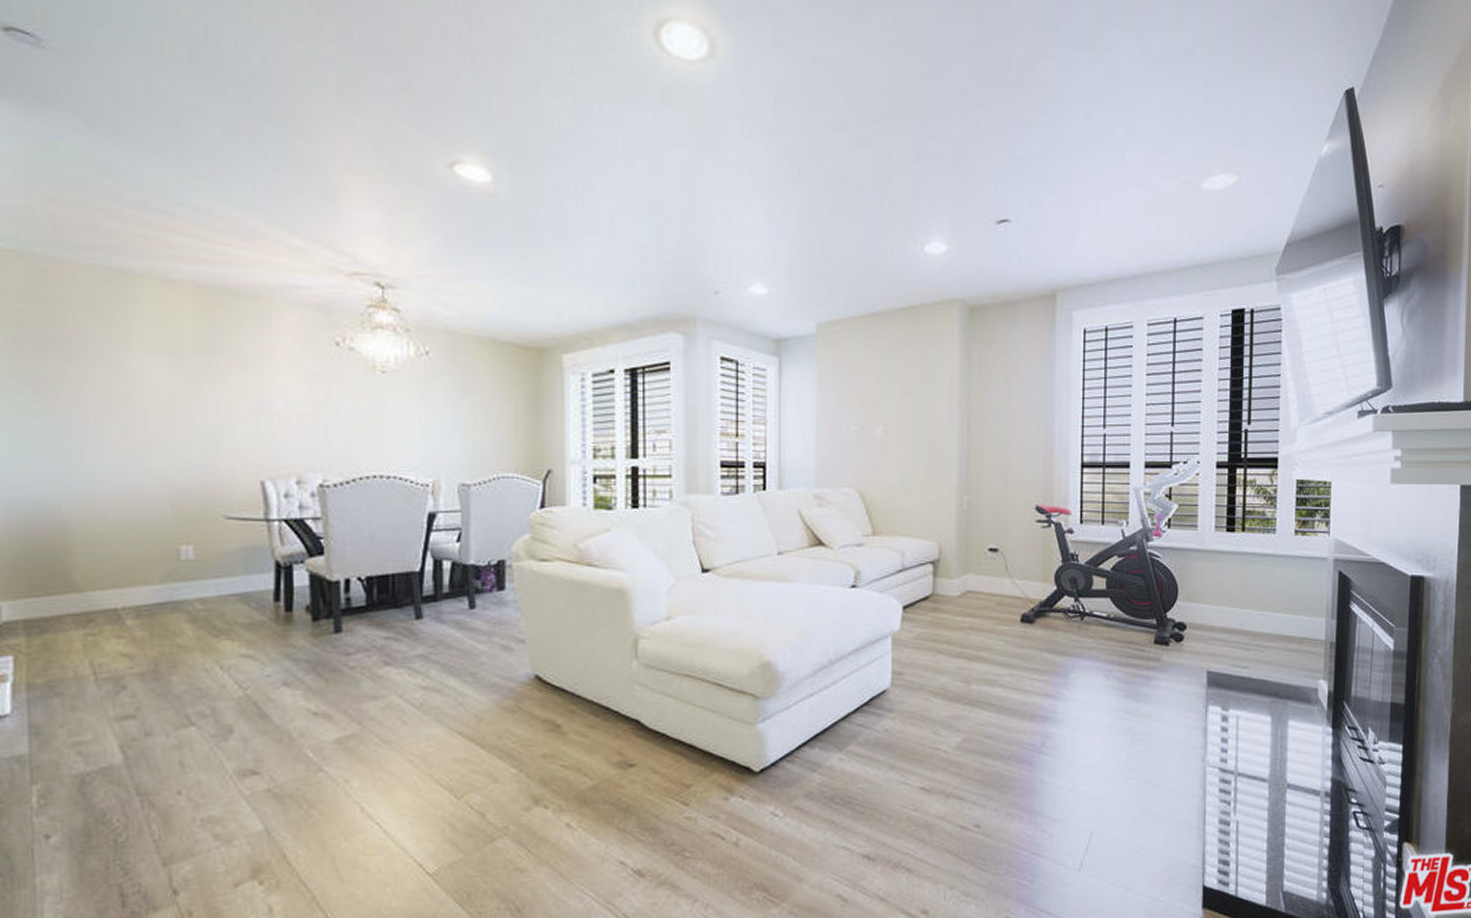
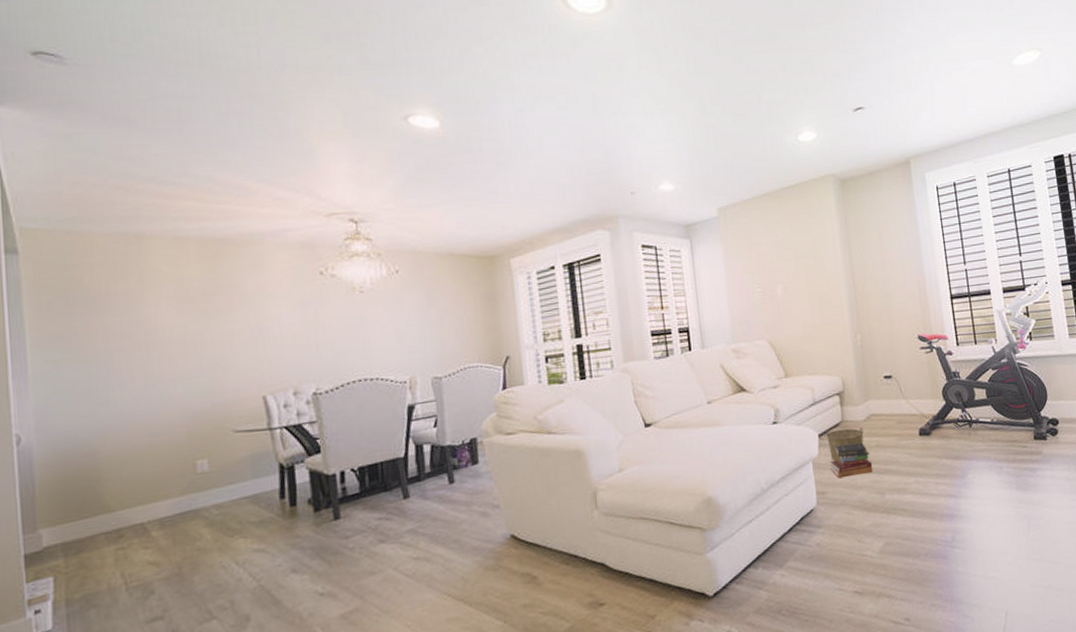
basket: none [912,603,956,639] -> present [826,427,864,461]
books: none [912,621,962,660] -> present [830,443,873,479]

